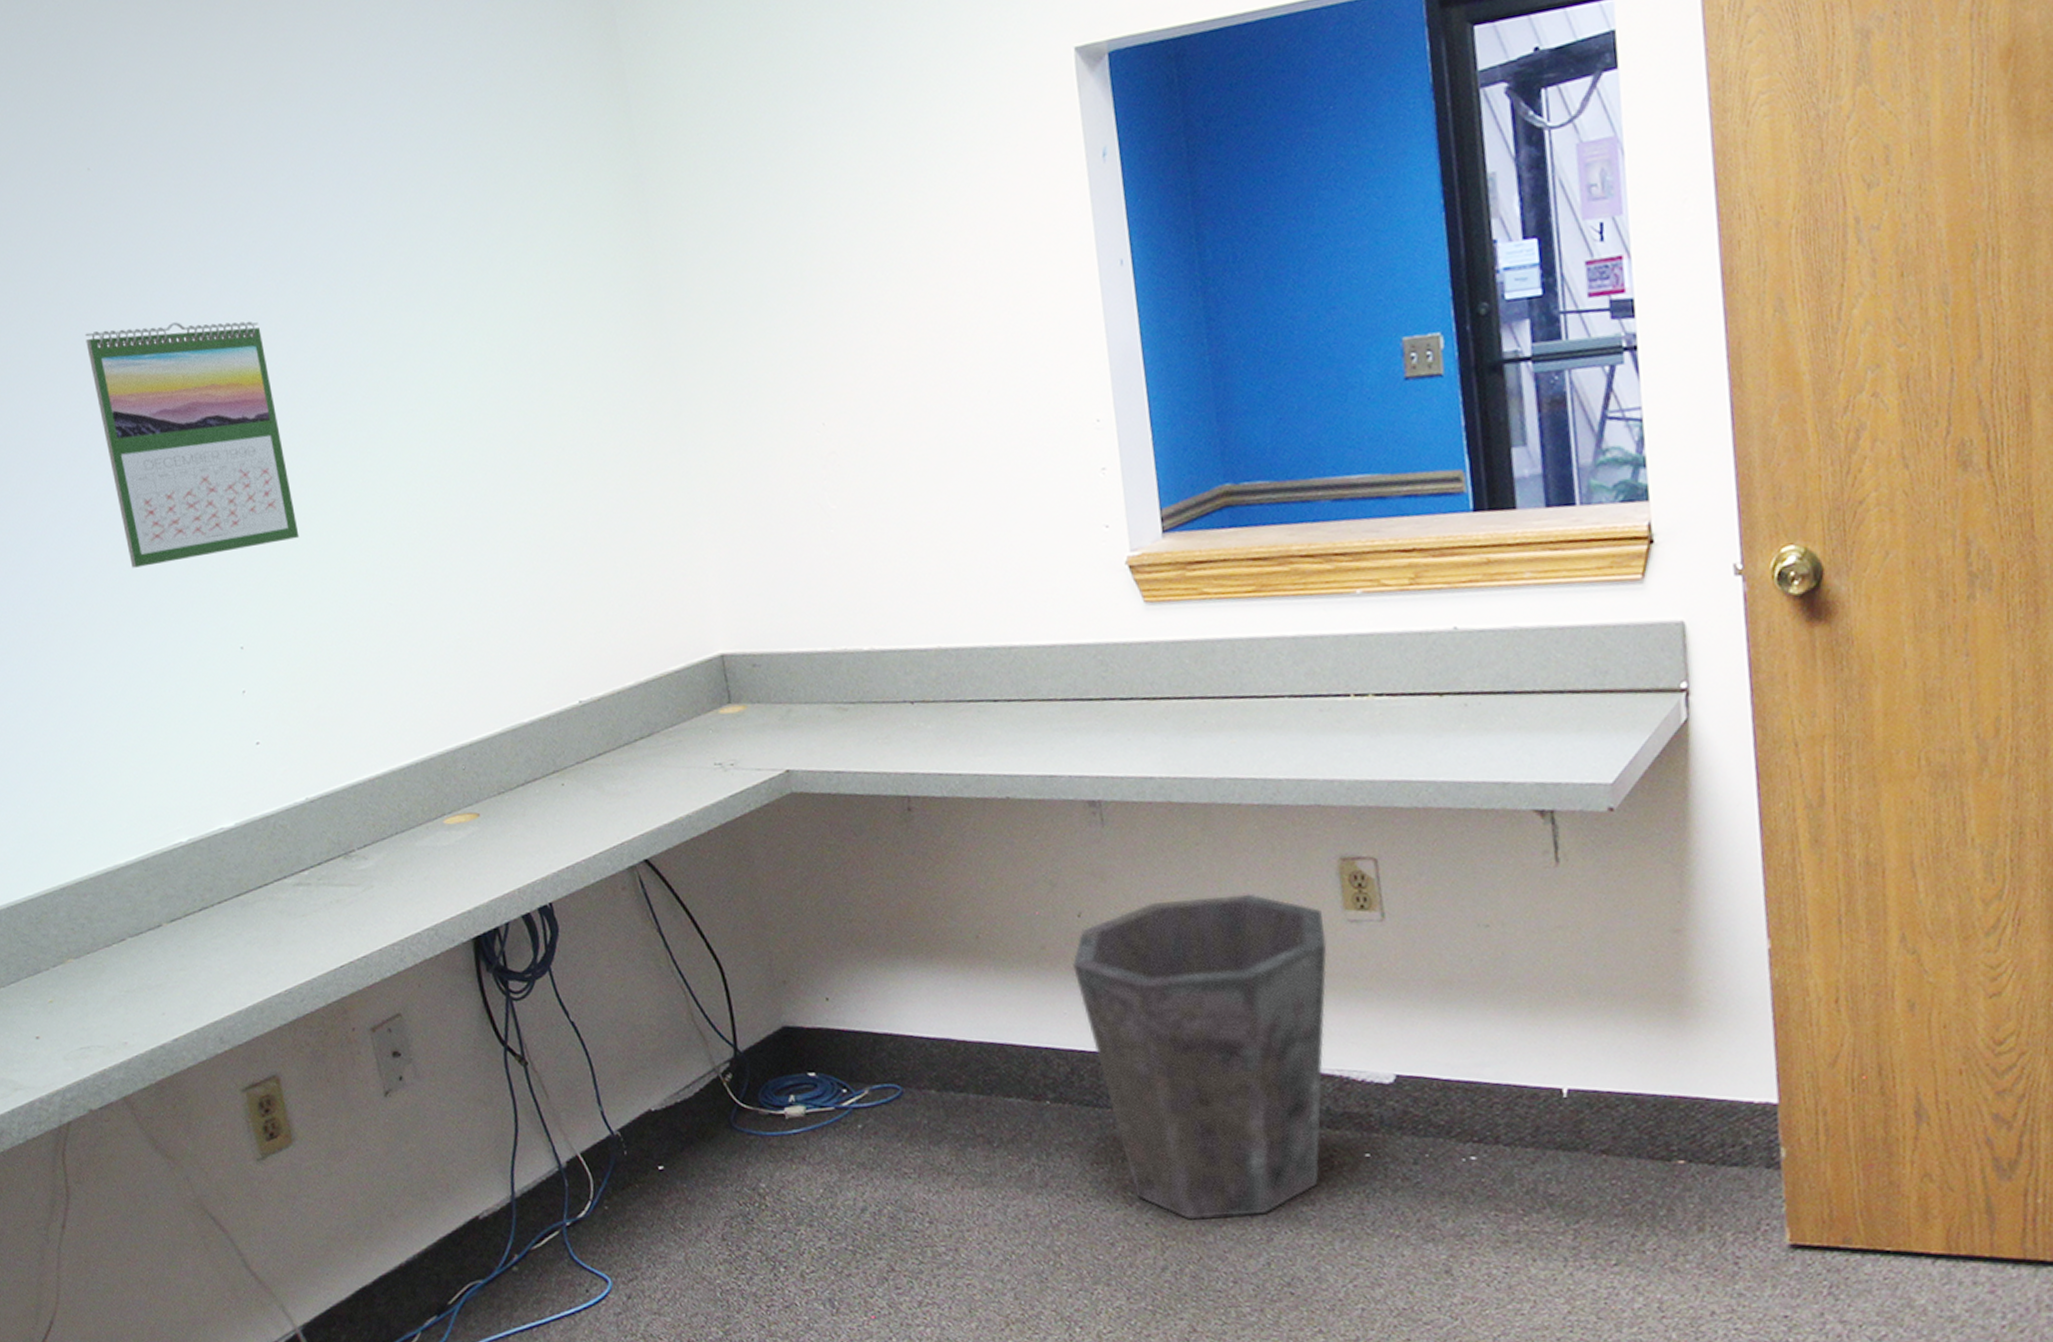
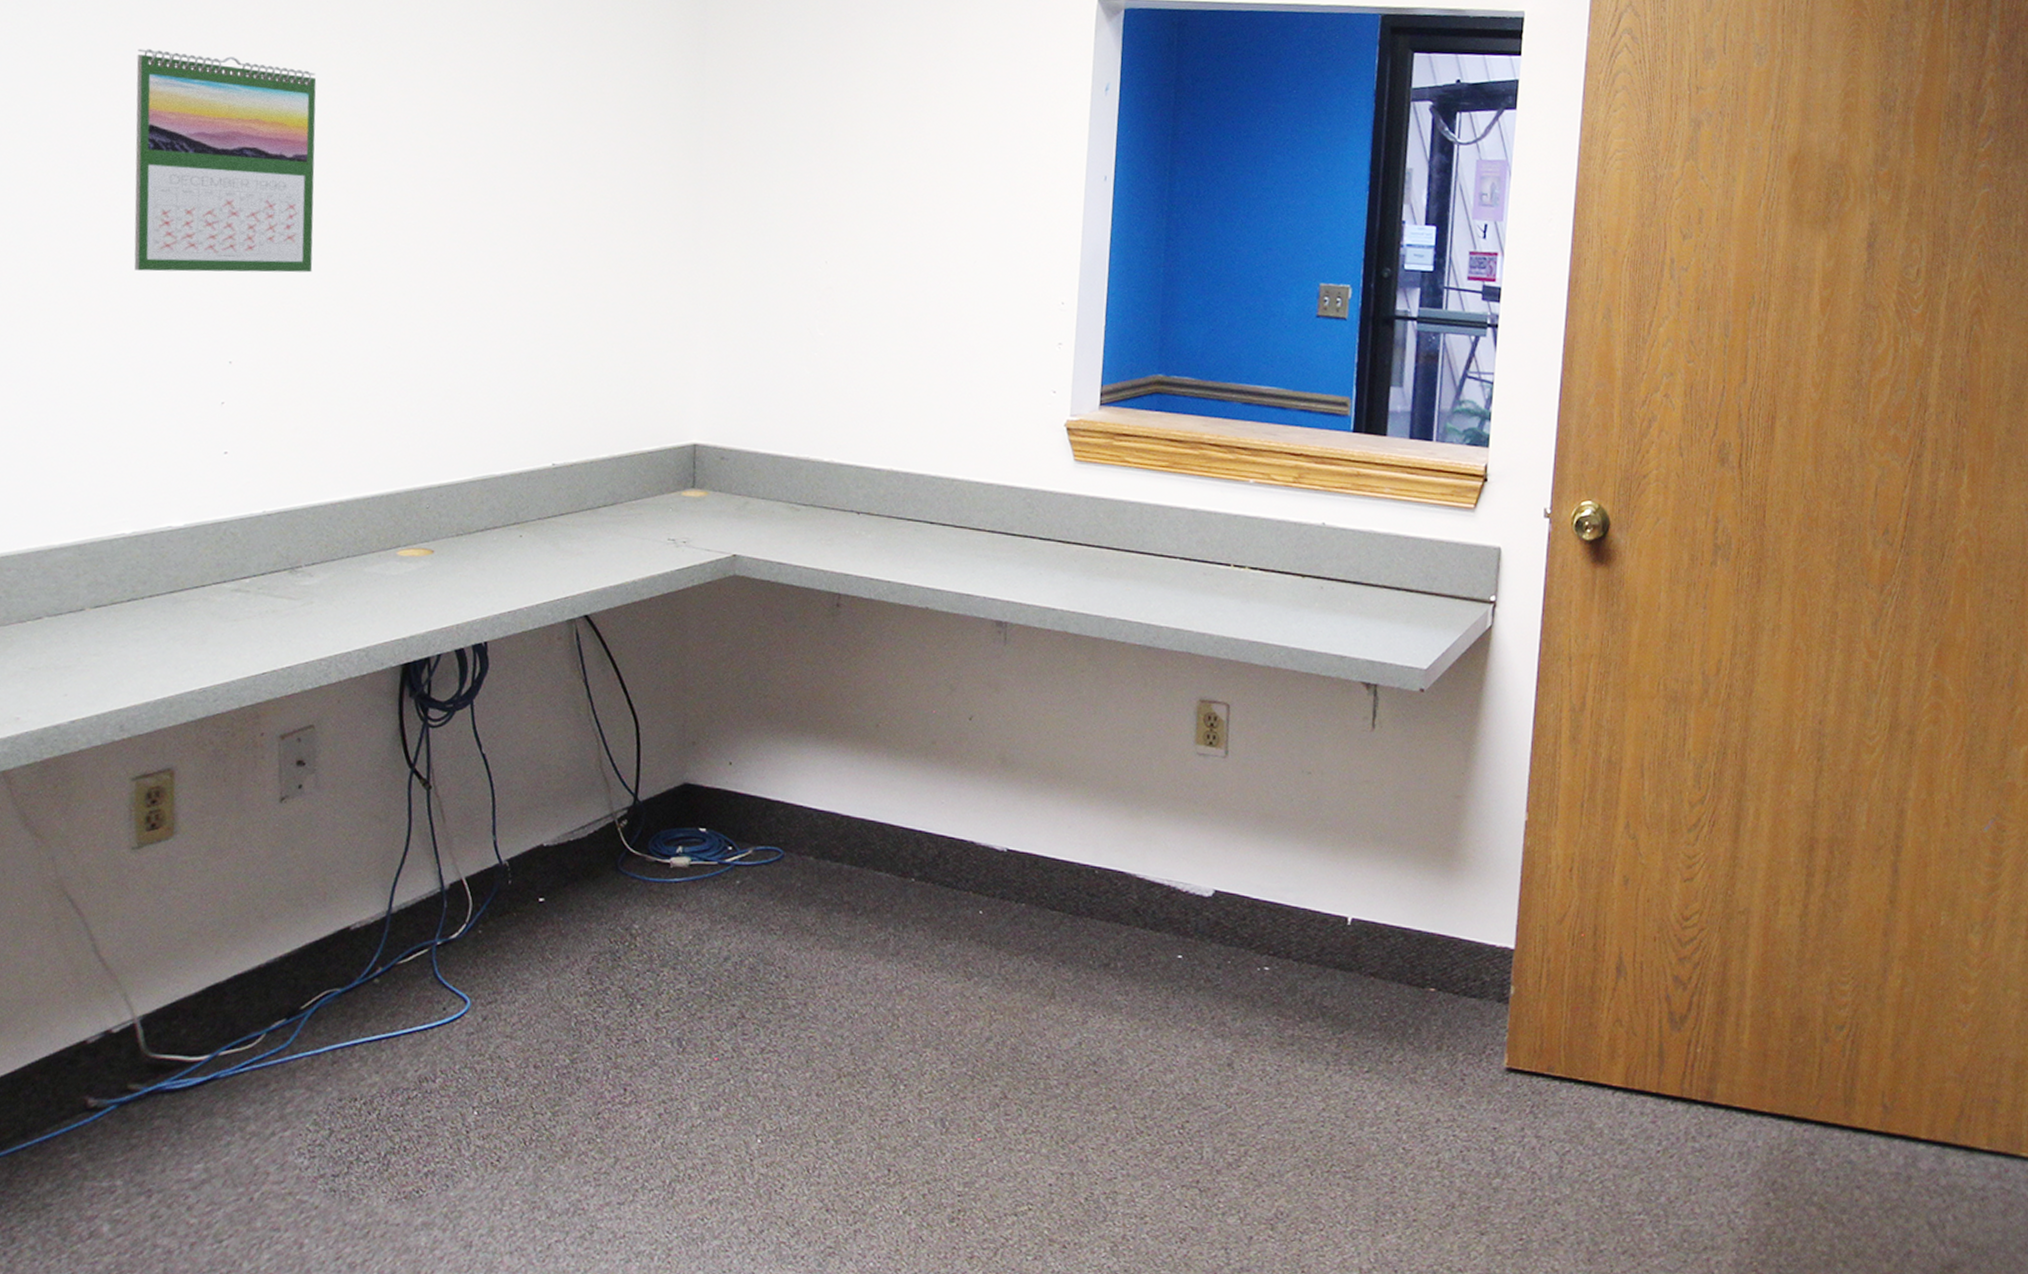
waste bin: present [1072,893,1328,1220] -> none [957,715,1177,1000]

